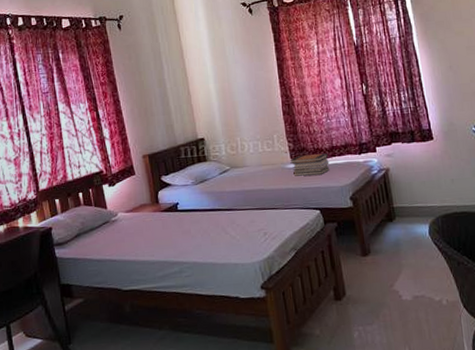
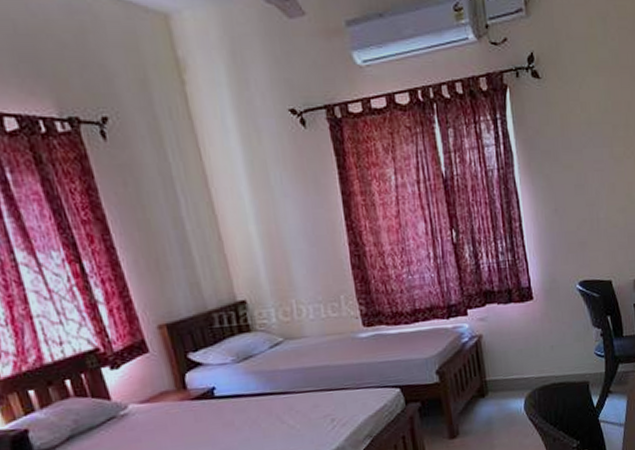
book stack: present [290,154,330,176] -> none [362,318,412,348]

